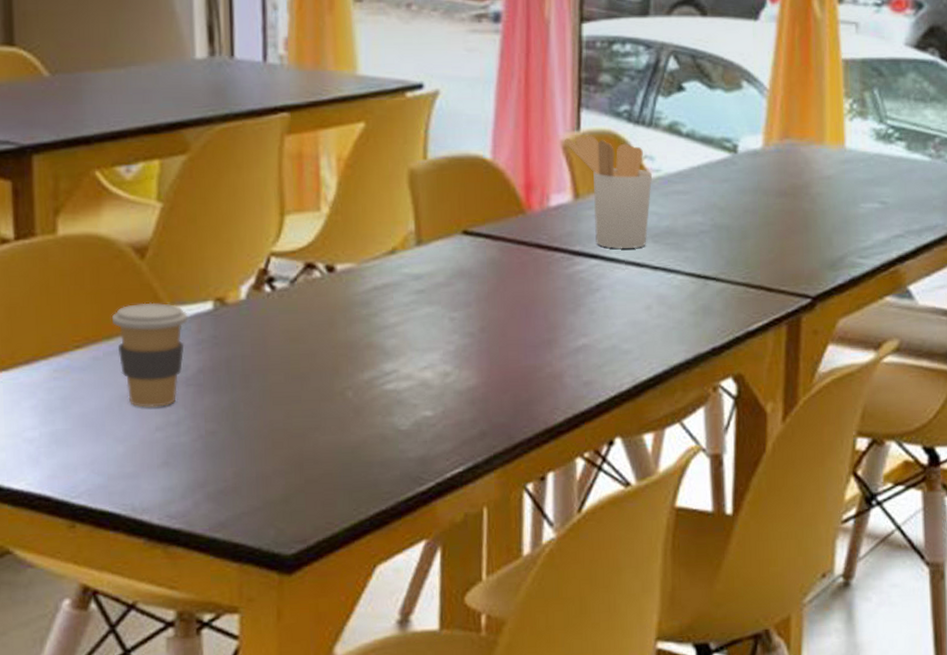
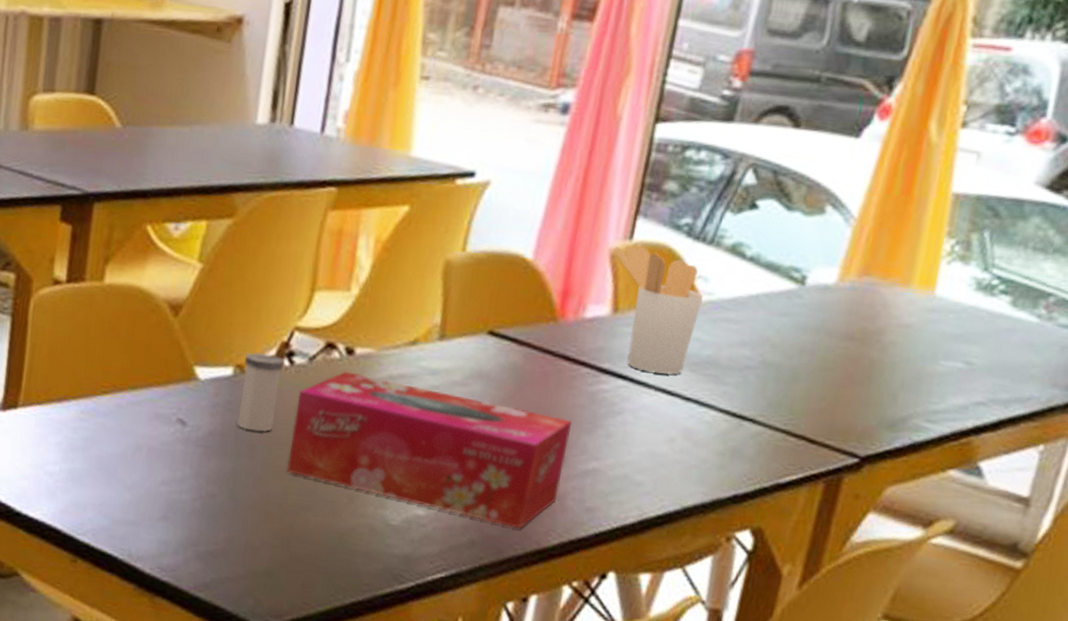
coffee cup: present [111,302,188,408] -> none [139,359,209,463]
salt shaker: none [224,283,266,362] -> present [237,352,285,432]
tissue box: none [285,288,557,413] -> present [287,371,573,529]

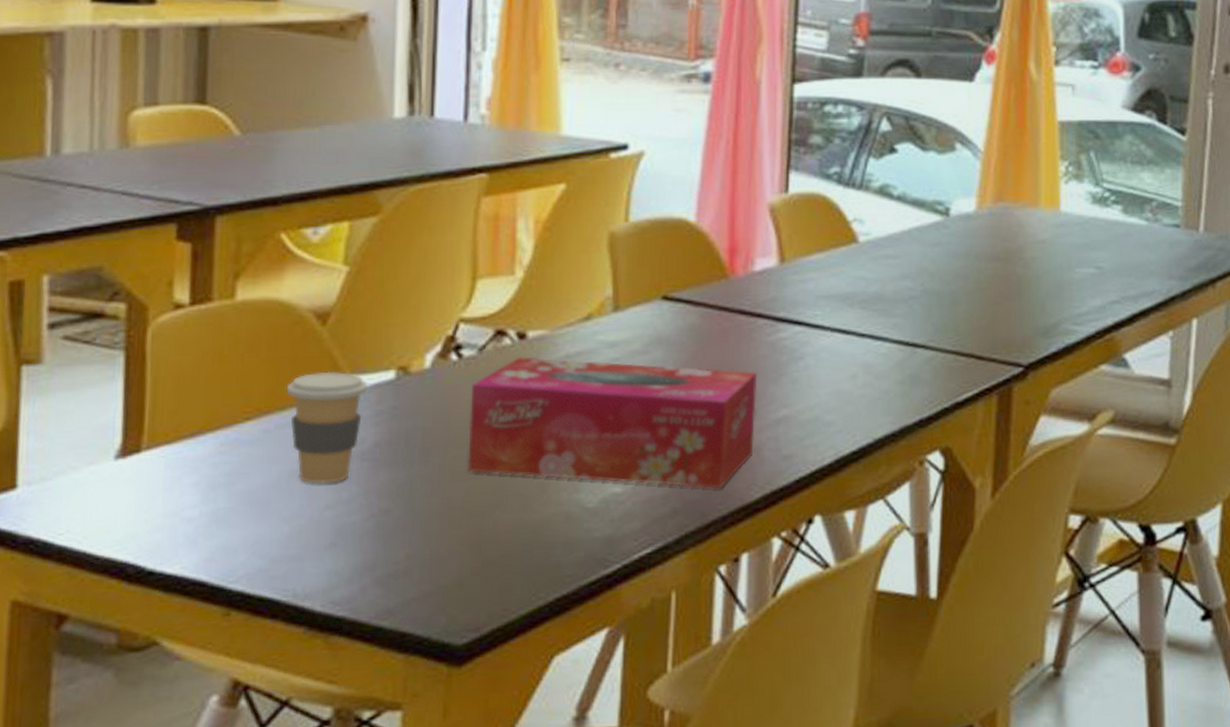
coffee cup: none [139,359,209,463] -> present [286,371,368,484]
salt shaker: present [237,352,285,432] -> none [406,351,452,434]
utensil holder: present [614,245,704,375] -> none [772,197,862,315]

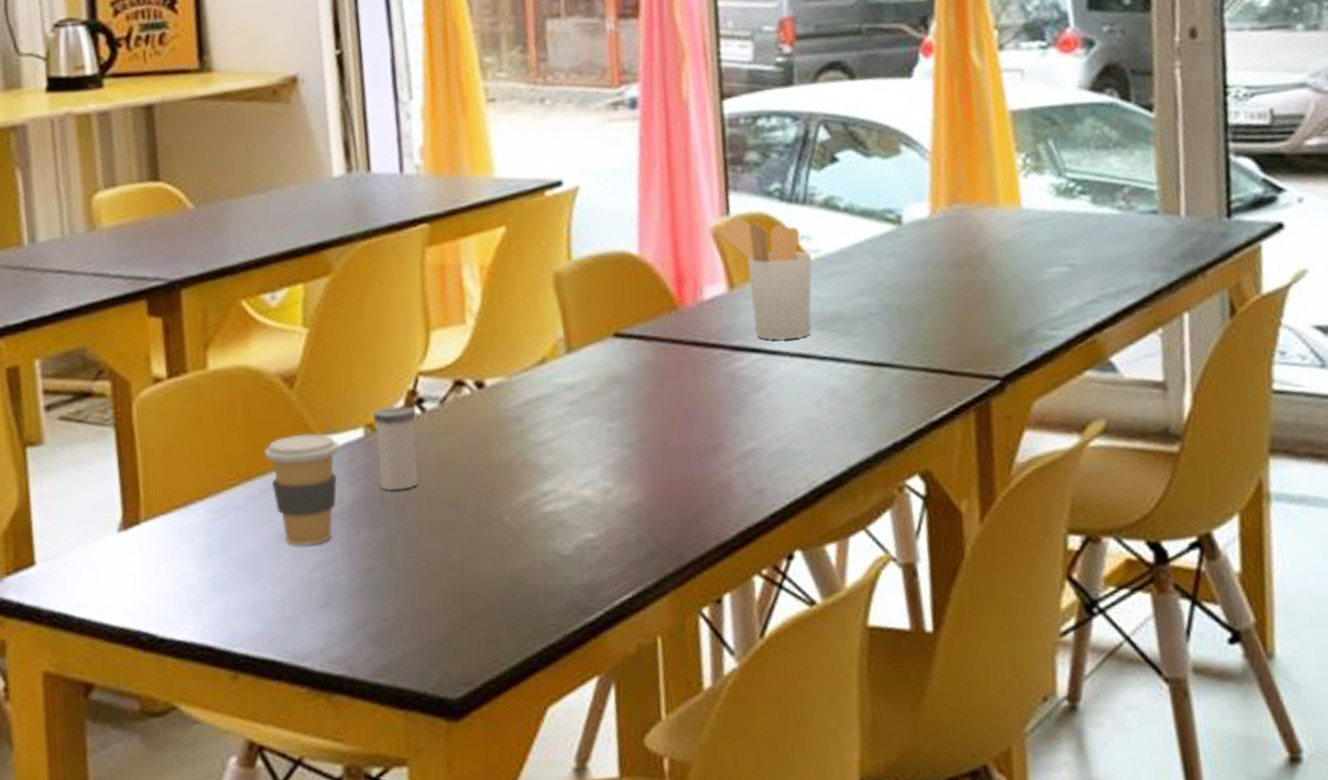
salt shaker: none [406,351,452,434] -> present [373,405,418,491]
tissue box: present [468,356,757,489] -> none [438,404,724,529]
utensil holder: none [772,197,862,315] -> present [714,219,812,341]

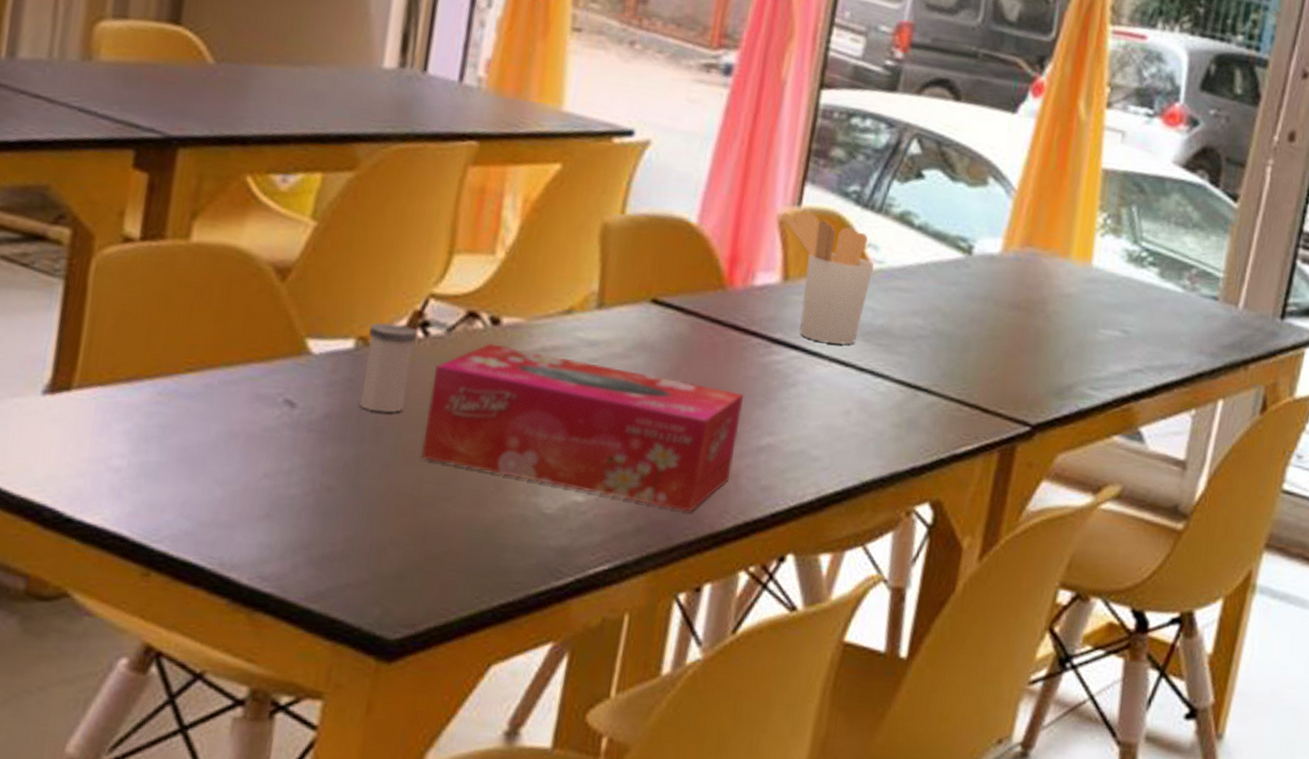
coffee cup: present [264,433,340,546] -> none [235,330,324,451]
tissue box: none [438,404,724,529] -> present [421,343,744,512]

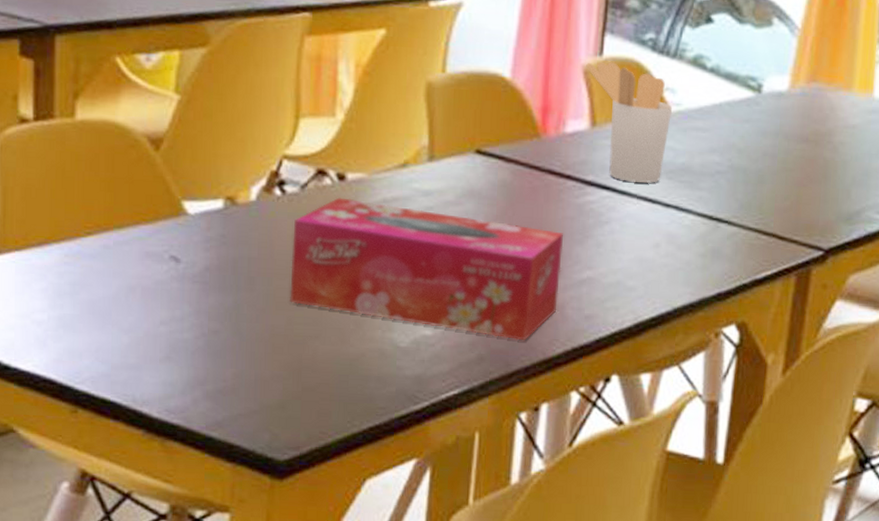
salt shaker: present [360,322,418,413] -> none [233,183,276,264]

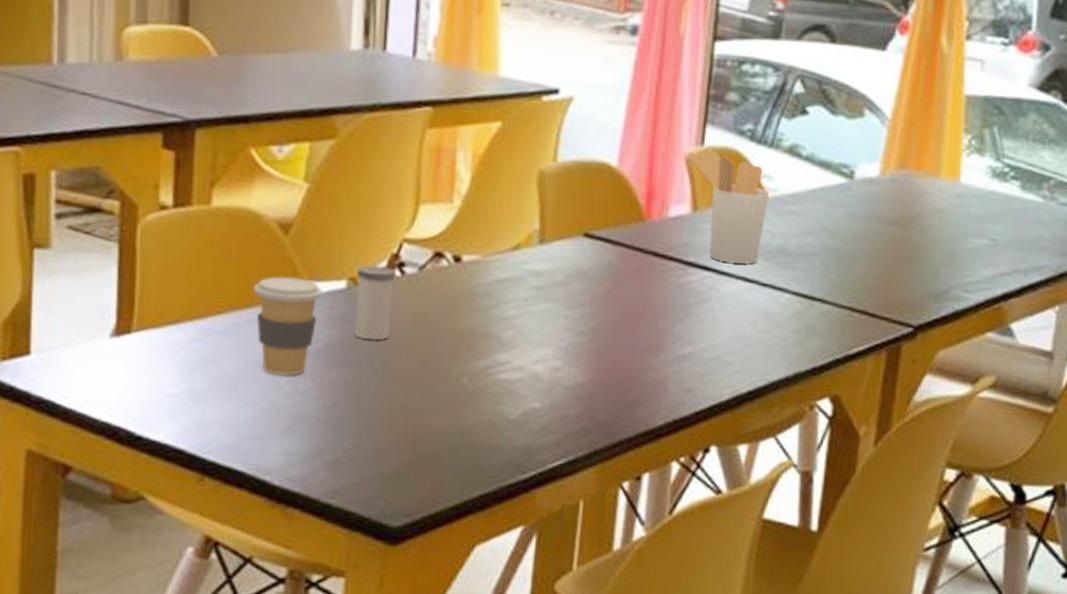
coffee cup: none [123,195,198,301] -> present [253,276,323,376]
salt shaker: none [233,183,276,264] -> present [355,265,396,340]
tissue box: present [290,197,564,341] -> none [406,278,666,413]

